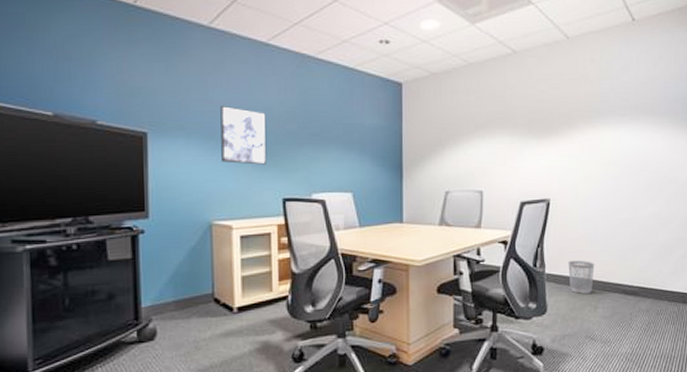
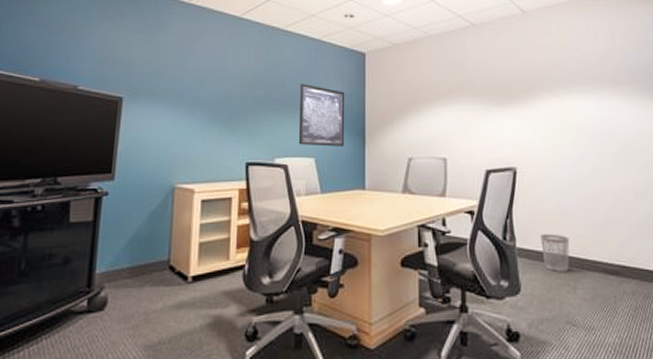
wall art: present [220,106,267,165] -> none [190,73,235,129]
wall art: none [334,117,382,181] -> present [298,84,345,147]

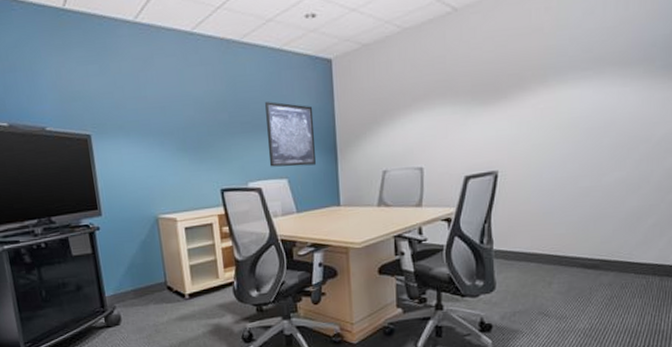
wastebasket: present [540,233,570,272] -> none [519,234,549,269]

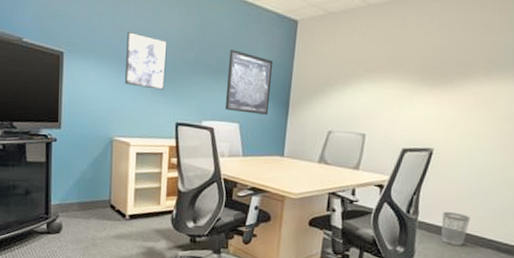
wall art: none [154,101,203,158] -> present [125,32,167,90]
wastebasket: none [519,234,549,269] -> present [440,211,471,246]

